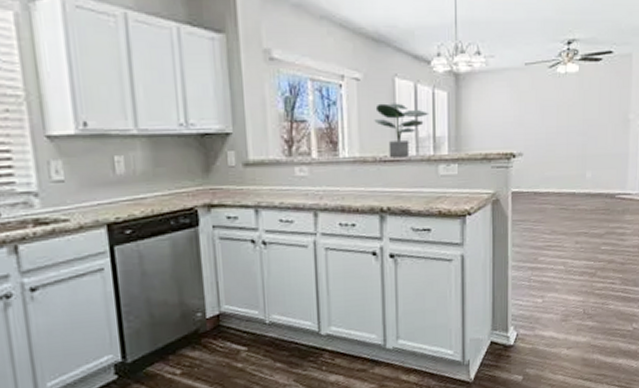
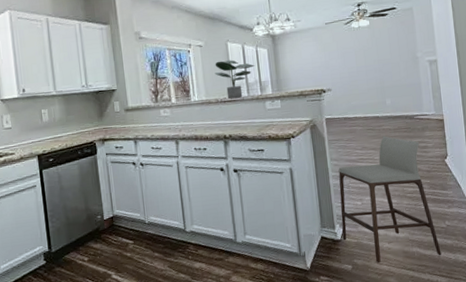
bar stool: none [515,218,623,373] -> present [338,136,442,263]

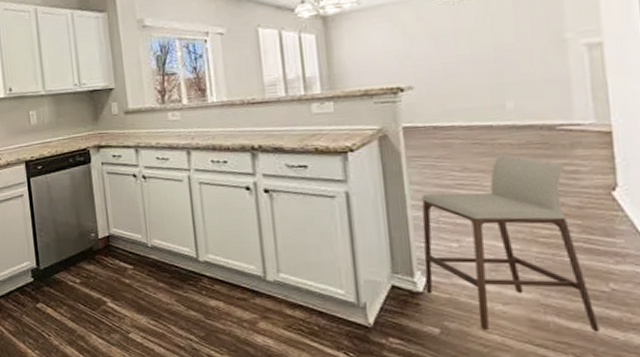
potted plant: present [215,60,255,99] -> none [240,50,297,101]

